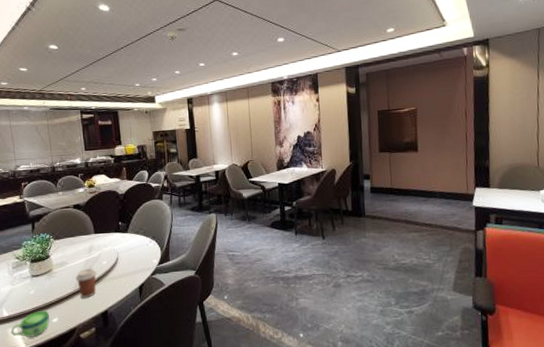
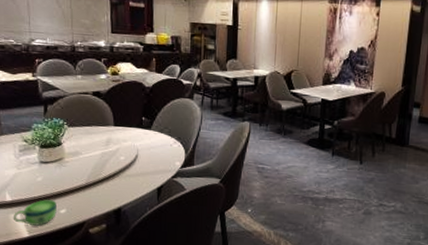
coffee cup: present [76,268,97,299] -> none [89,161,114,193]

